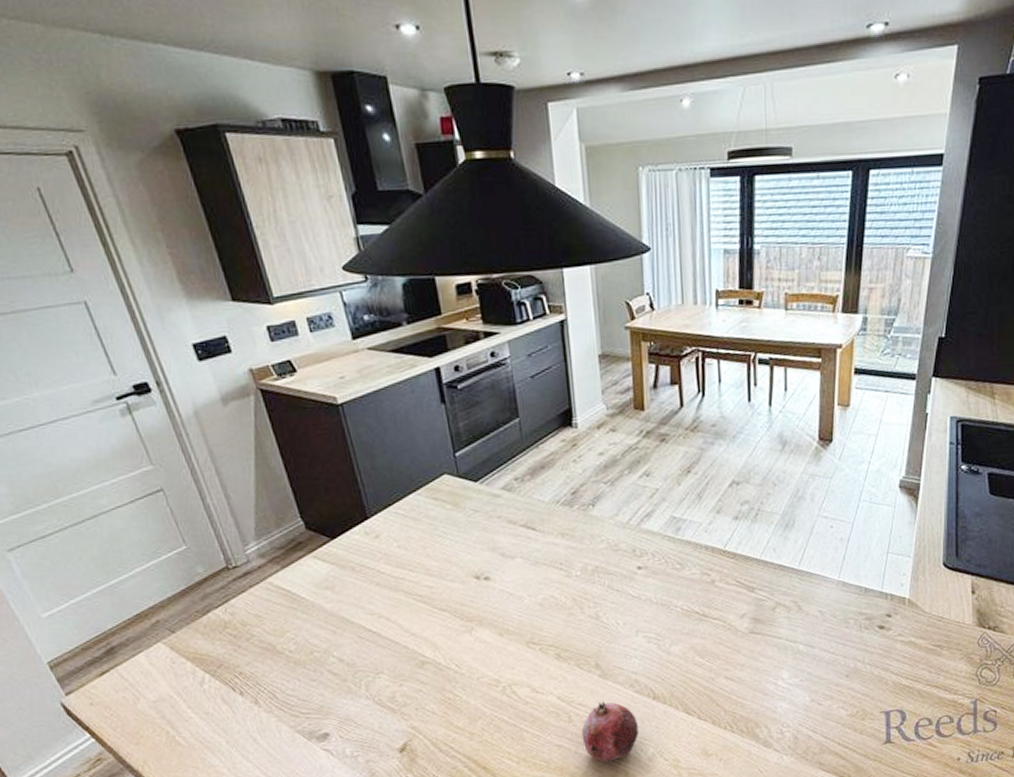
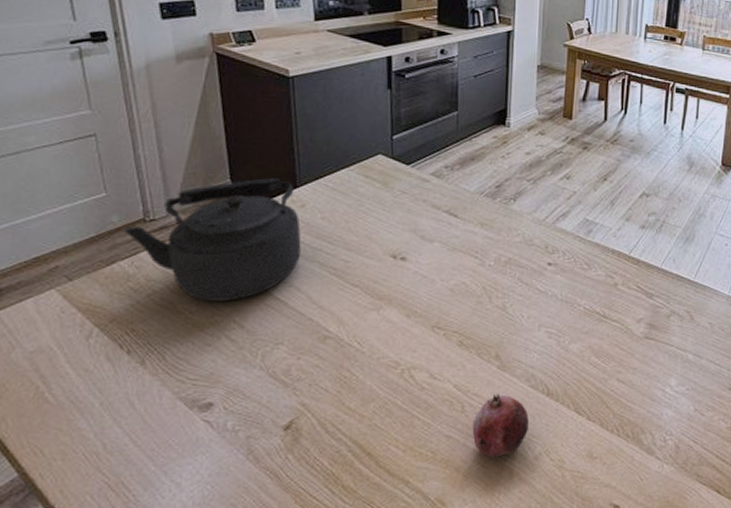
kettle: none [209,511,385,640] -> present [122,178,301,301]

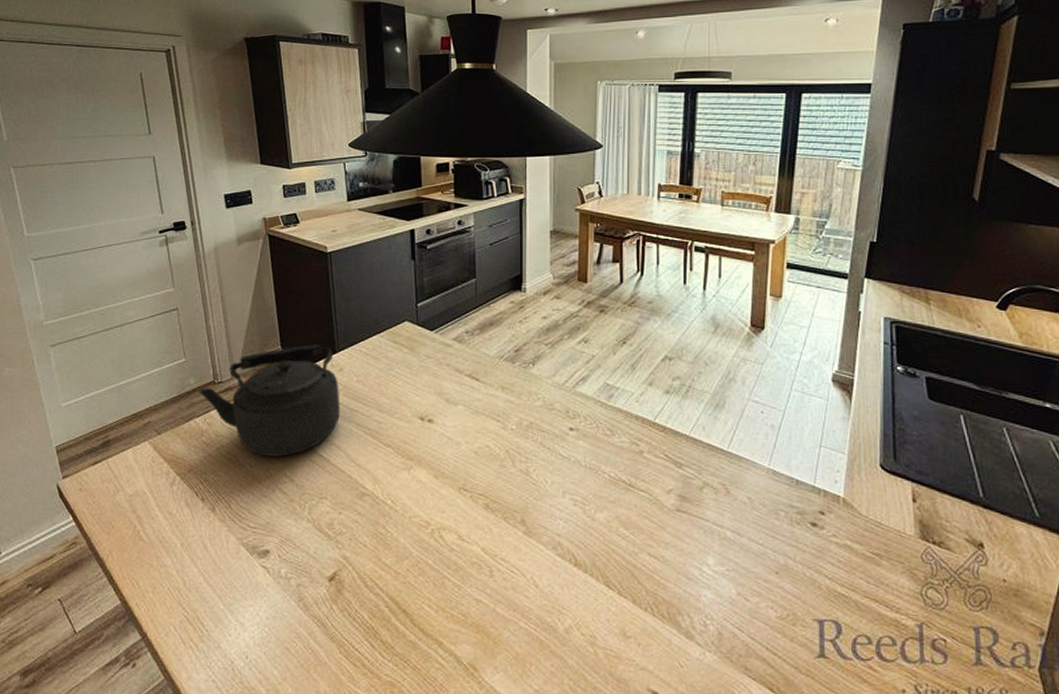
fruit: present [472,393,529,458] -> none [501,560,557,627]

